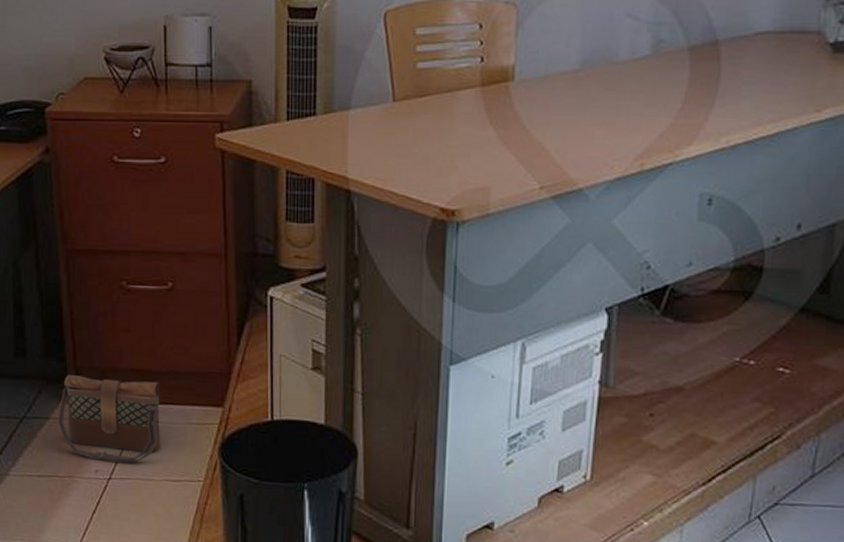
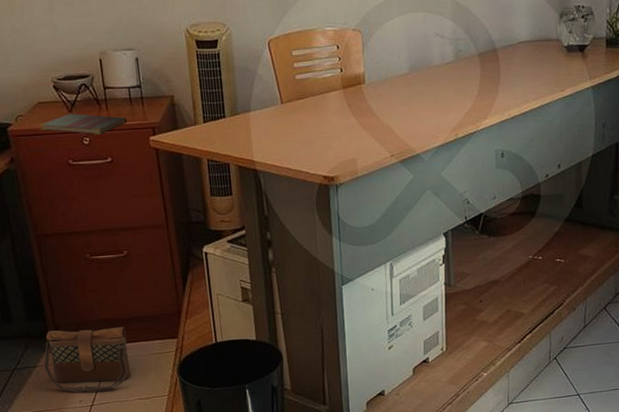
binder: none [83,95,190,127] -> present [40,113,127,135]

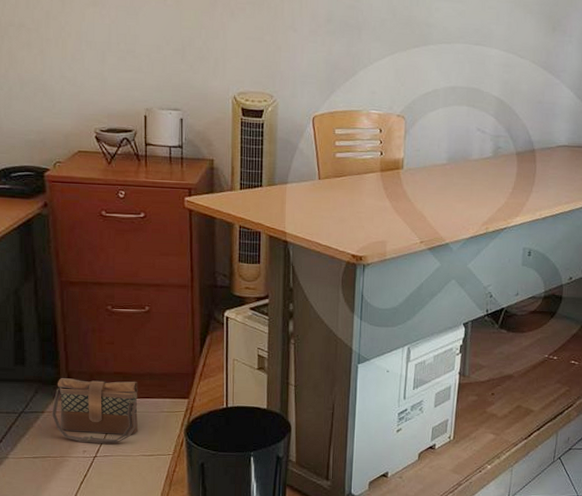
binder: present [40,113,127,135] -> none [77,165,165,190]

